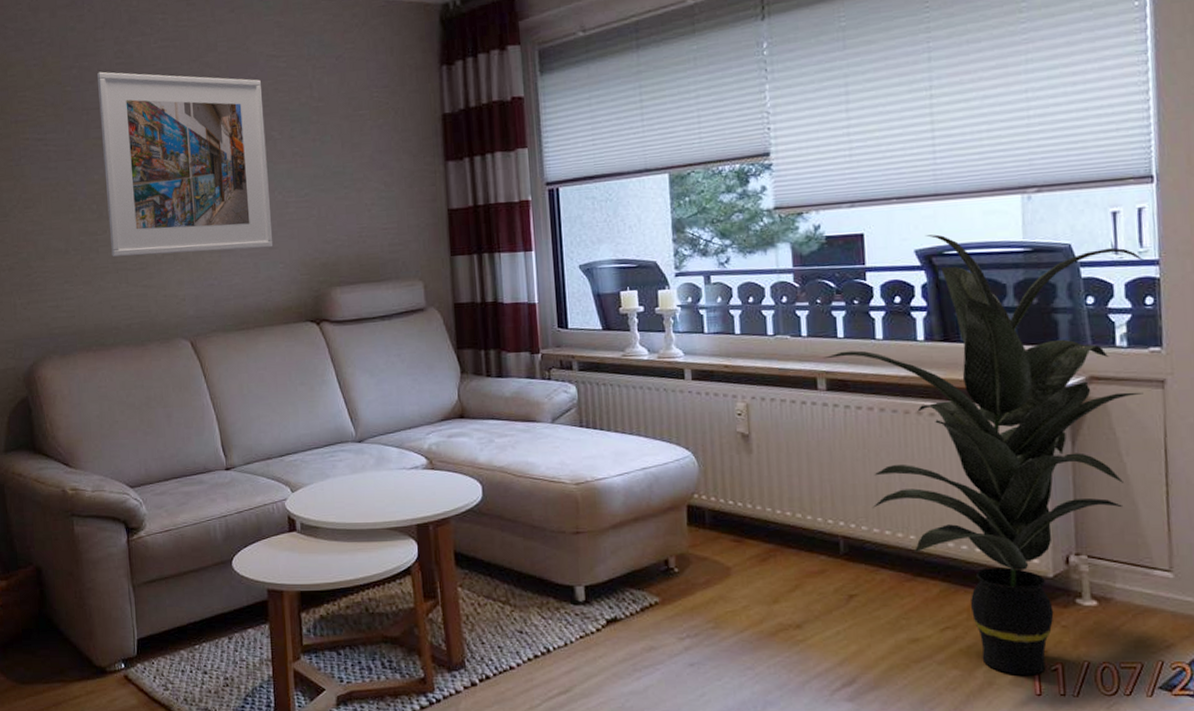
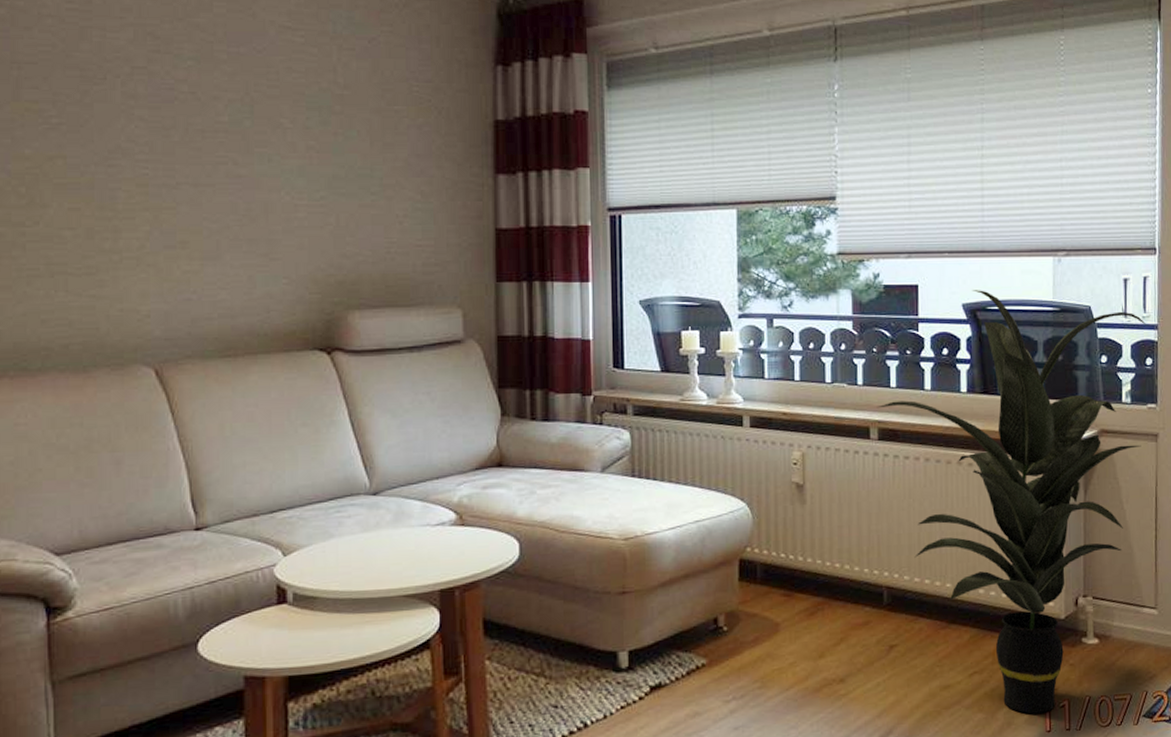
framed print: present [97,71,274,257] -> none [38,16,276,259]

